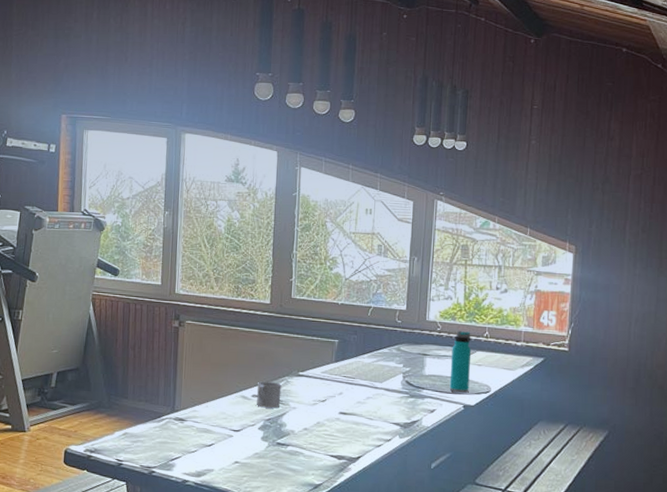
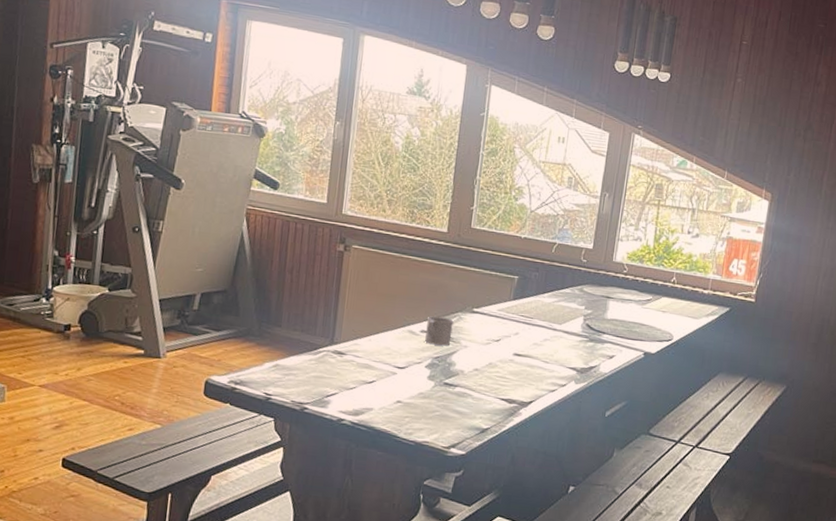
water bottle: present [449,331,472,394] -> none [631,274,658,340]

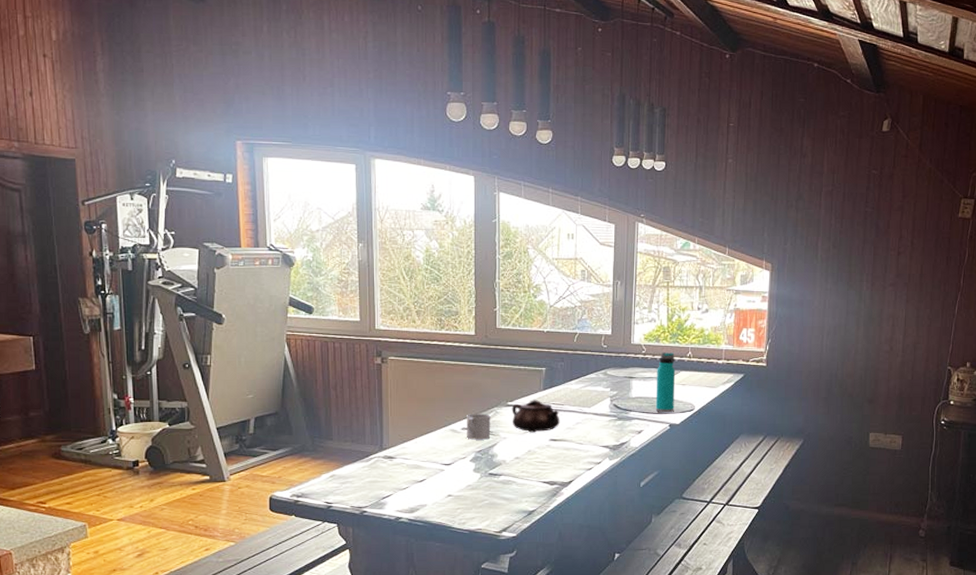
teapot: none [476,309,528,345] -> present [511,400,560,433]
water bottle: none [631,274,658,340] -> present [655,352,676,413]

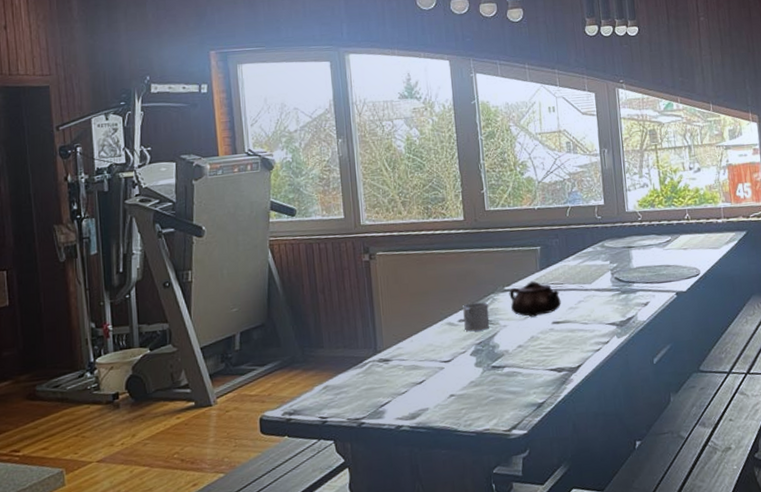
water bottle: present [655,352,676,413] -> none [655,216,679,281]

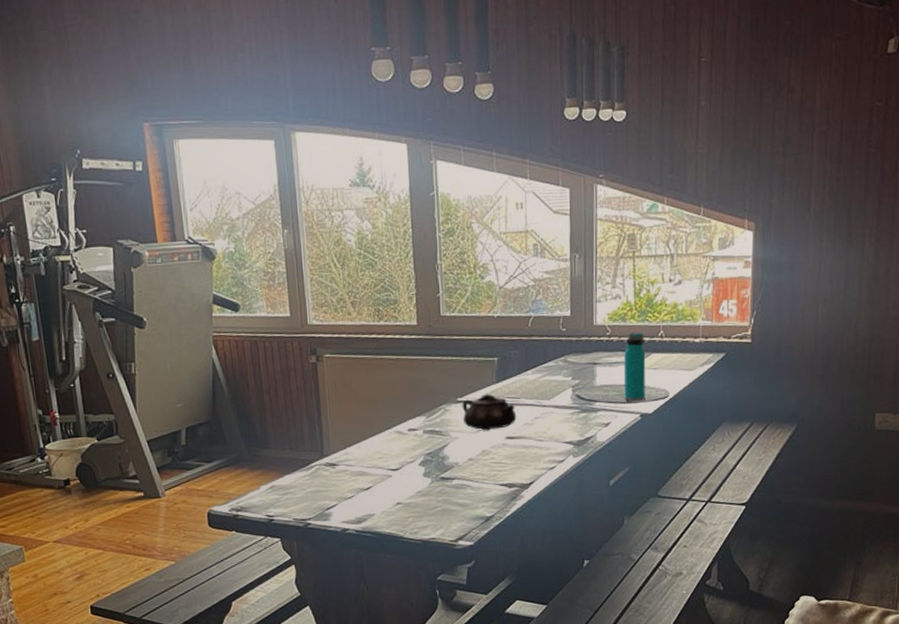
mug: present [463,302,490,332] -> none [413,412,441,442]
water bottle: none [655,216,679,281] -> present [623,332,646,402]

